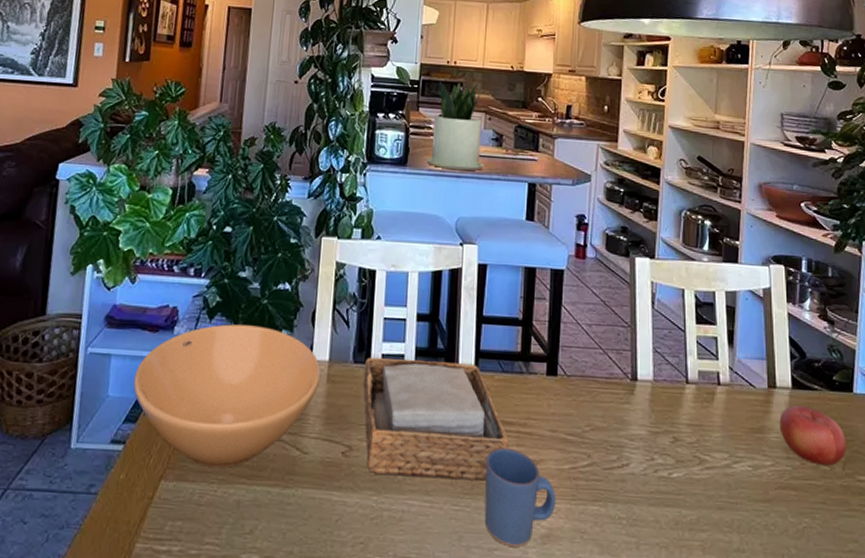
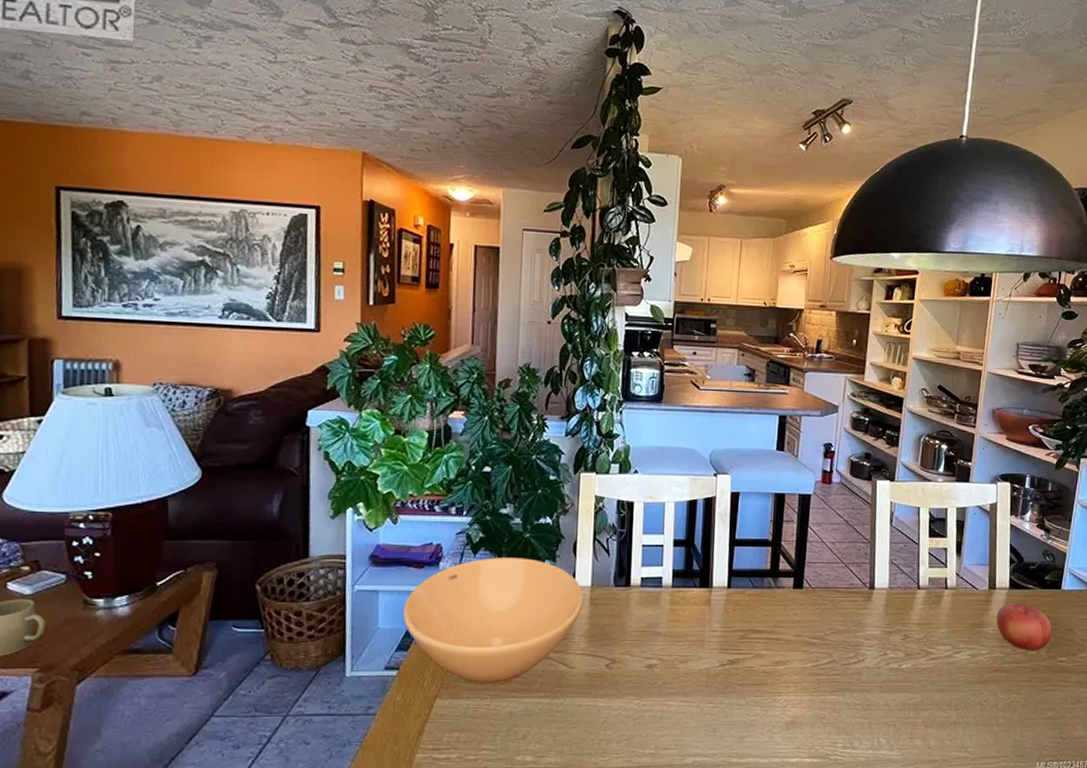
napkin holder: present [363,357,509,481] -> none [623,580,759,682]
planter: present [425,80,484,172] -> none [680,318,737,406]
mug: present [484,447,557,547] -> none [736,652,800,733]

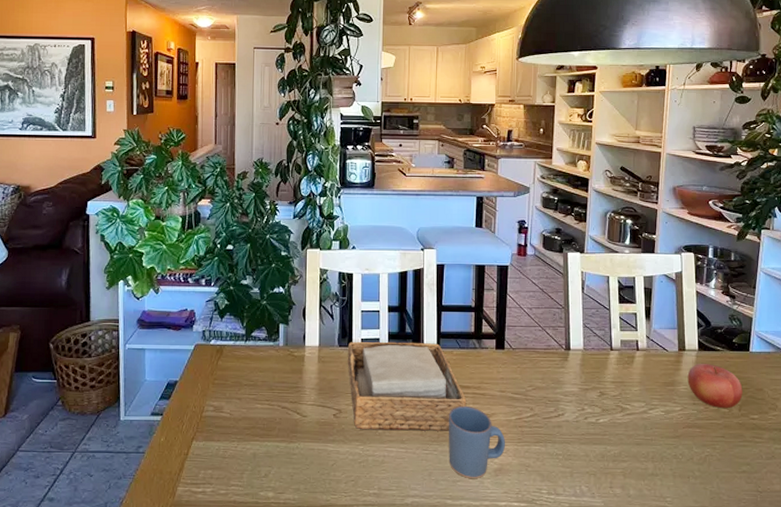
bowl: present [403,557,584,685] -> none [165,321,313,430]
napkin holder: none [623,580,759,682] -> present [347,341,467,431]
mug: none [736,652,800,733] -> present [448,405,506,478]

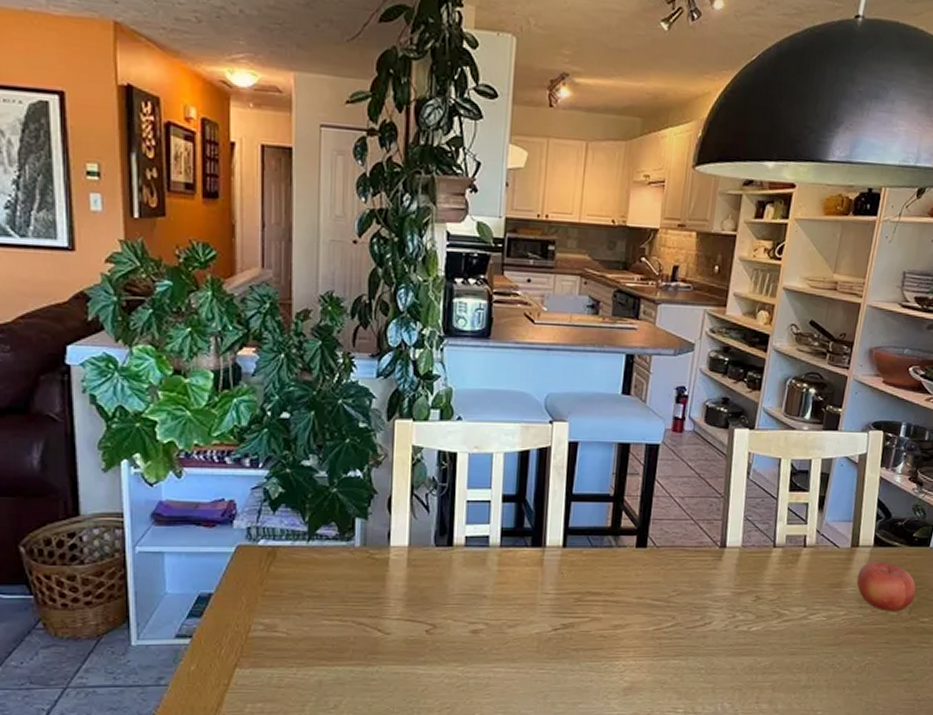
napkin holder: present [347,341,467,431] -> none [445,539,596,648]
mug: present [448,405,506,478] -> none [569,615,640,699]

